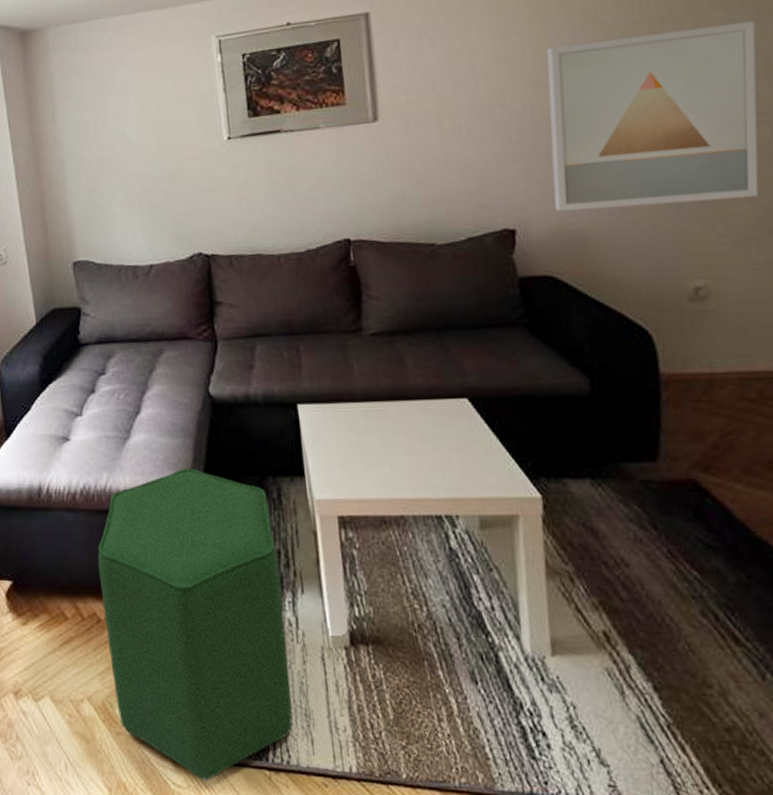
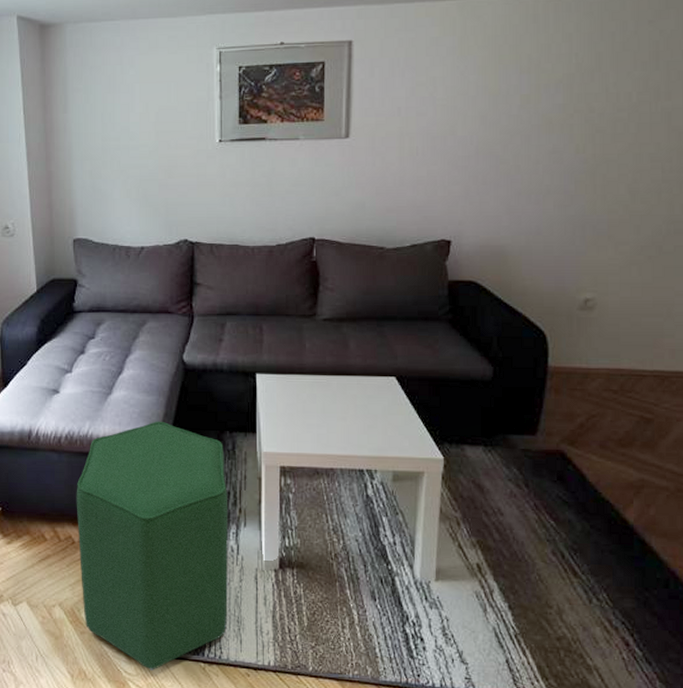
wall art: present [546,21,759,211] -> none [485,82,664,229]

